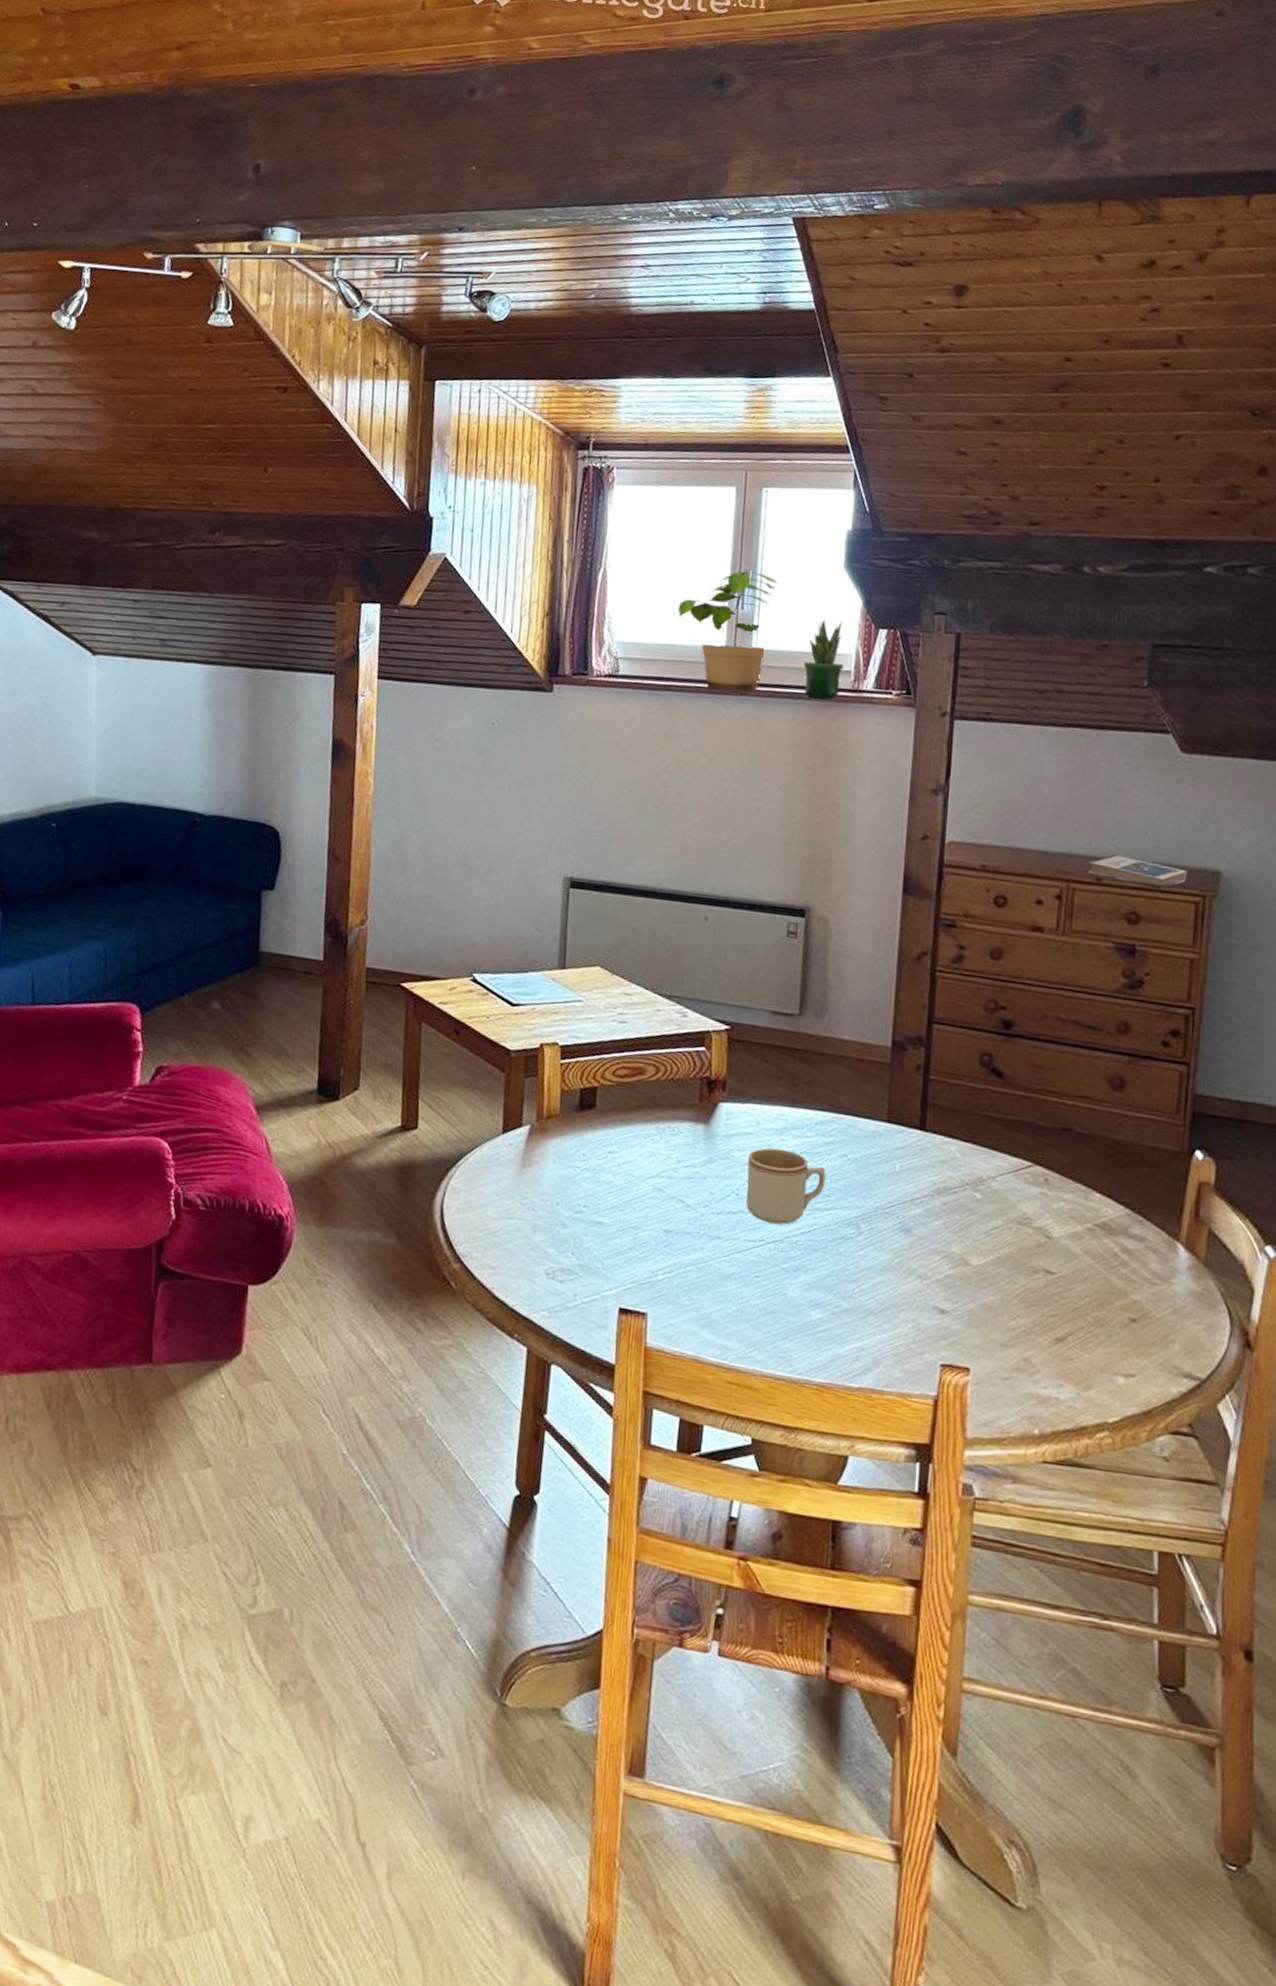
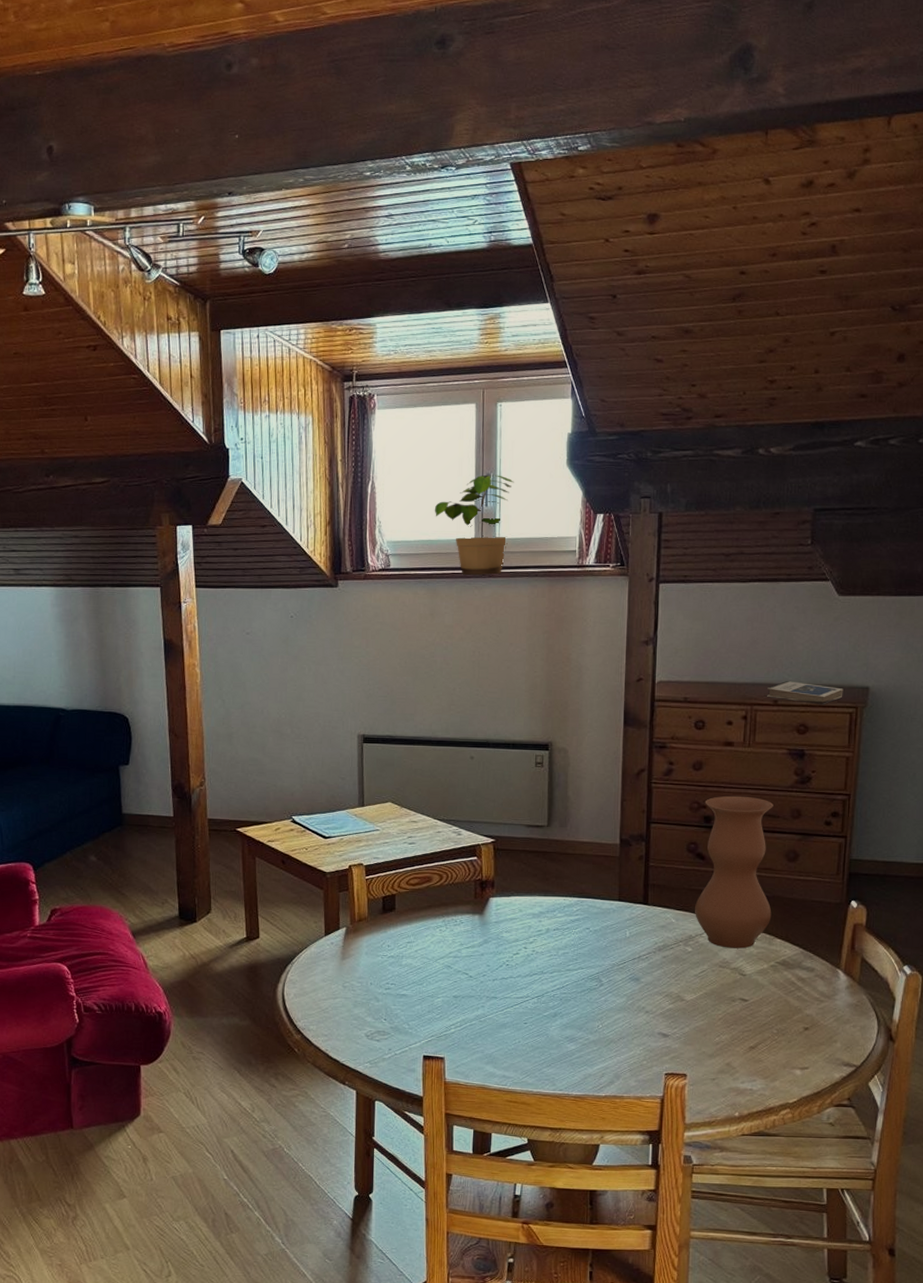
mug: present [745,1148,826,1225] -> none [514,928,574,984]
planter: present [804,619,843,700] -> none [538,509,569,575]
vase: none [987,995,1094,1202] -> present [695,795,773,949]

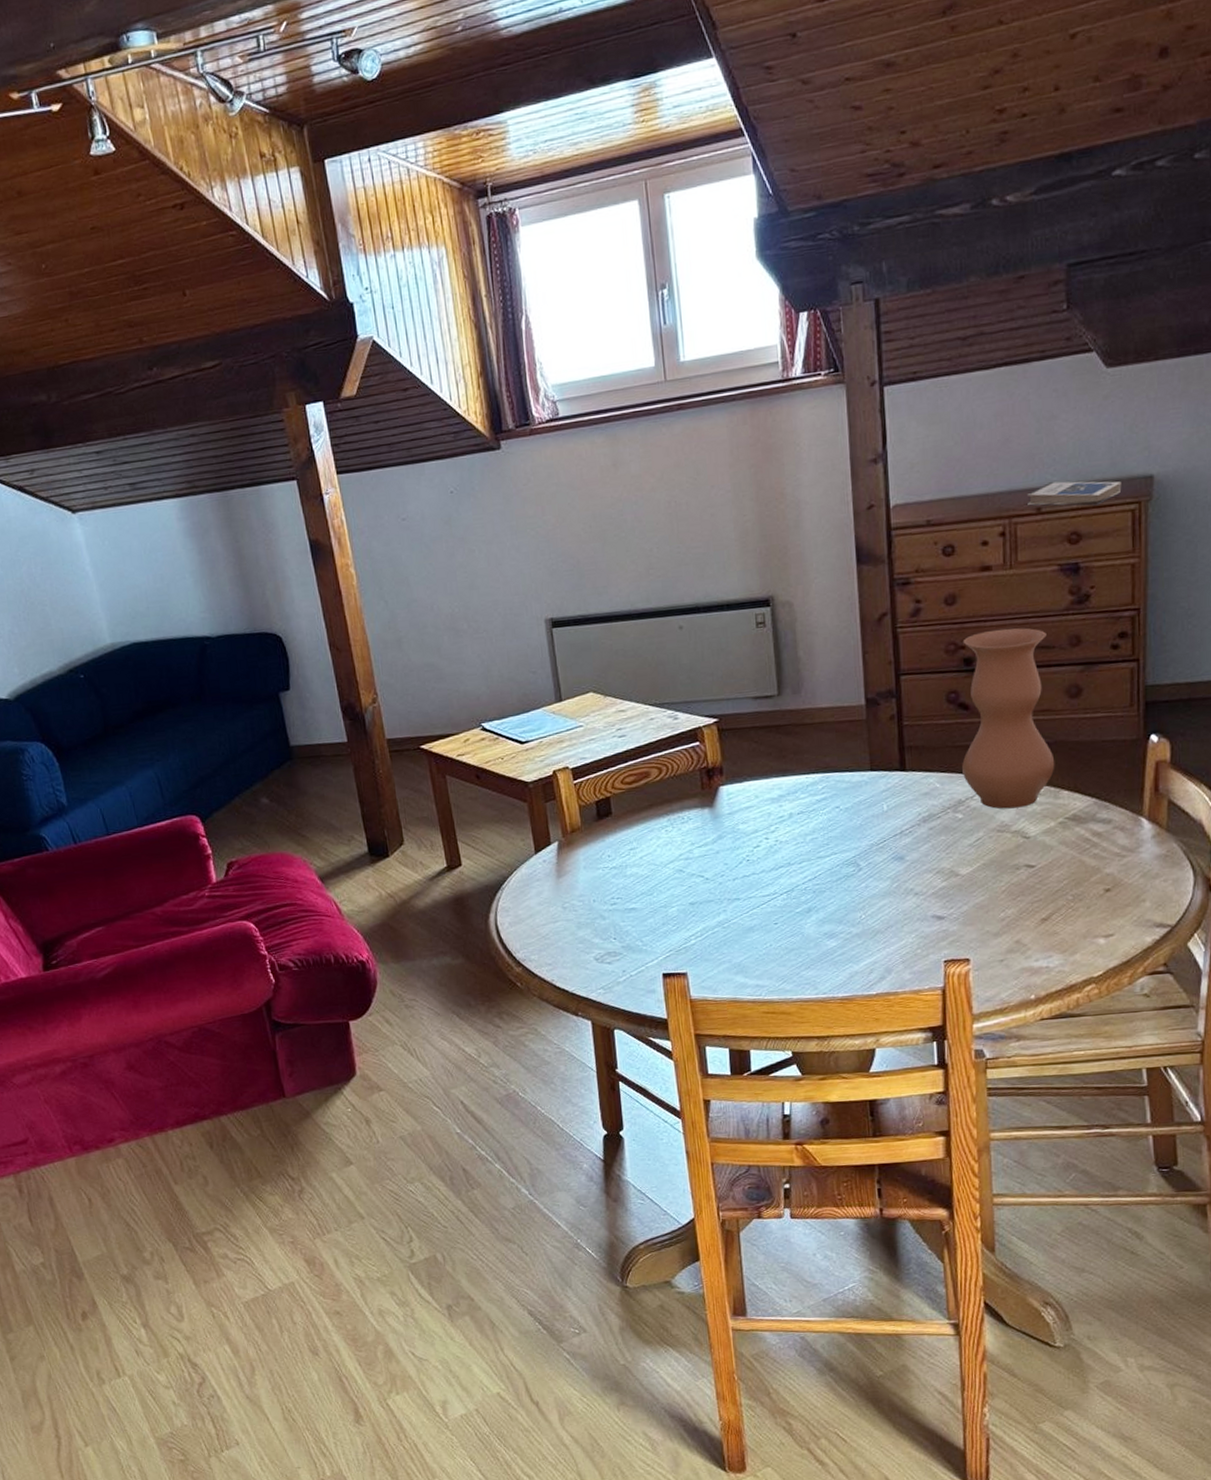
potted plant: present [434,474,514,576] -> none [603,283,695,412]

